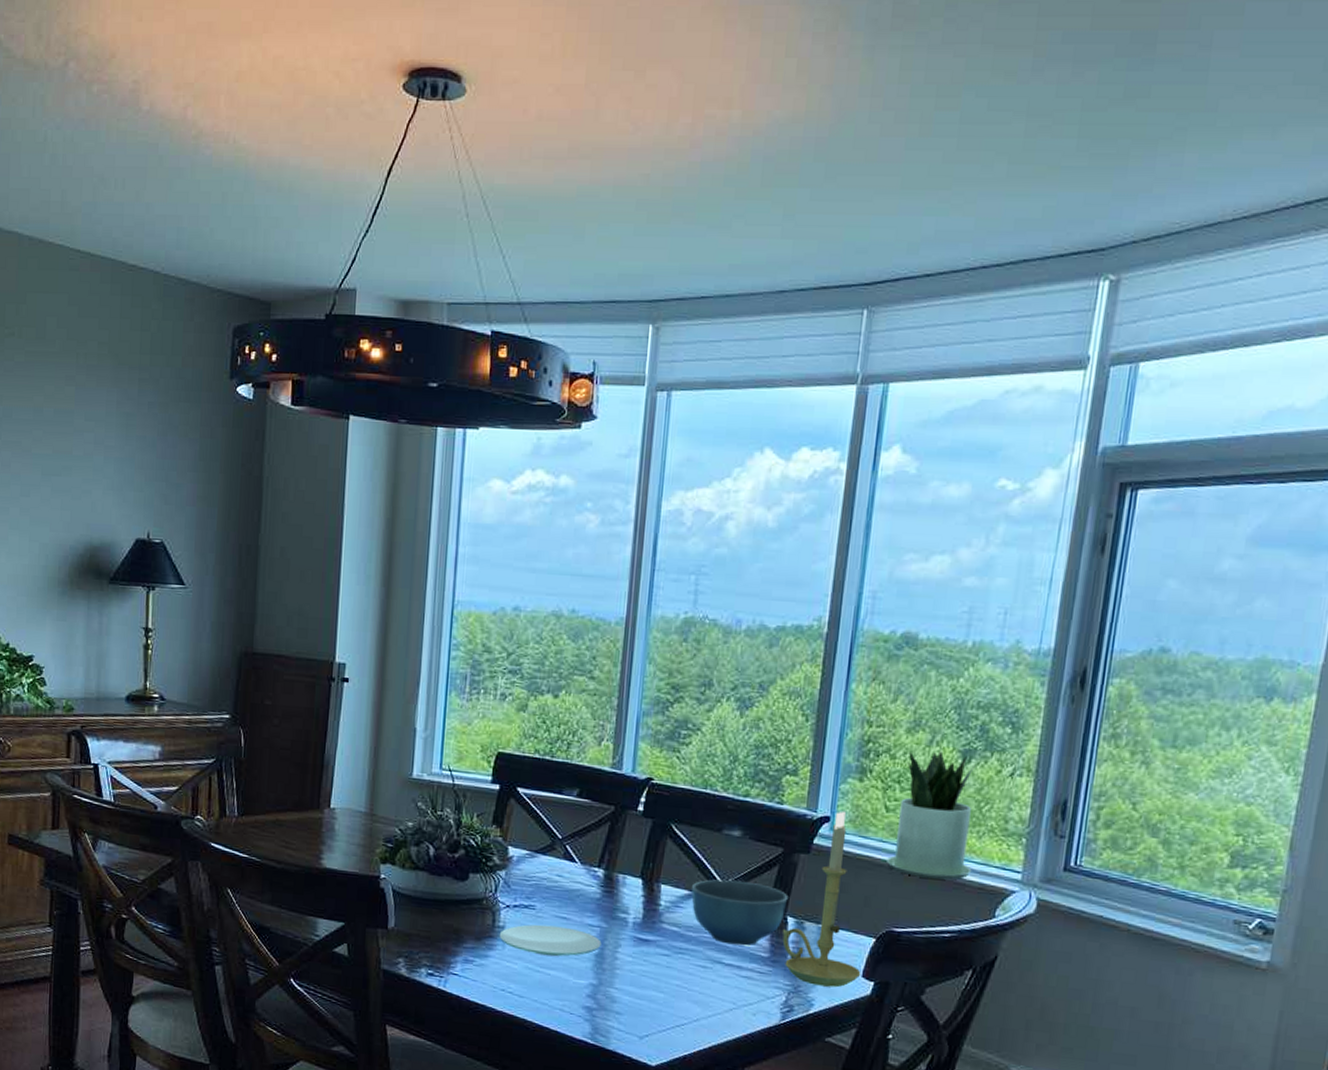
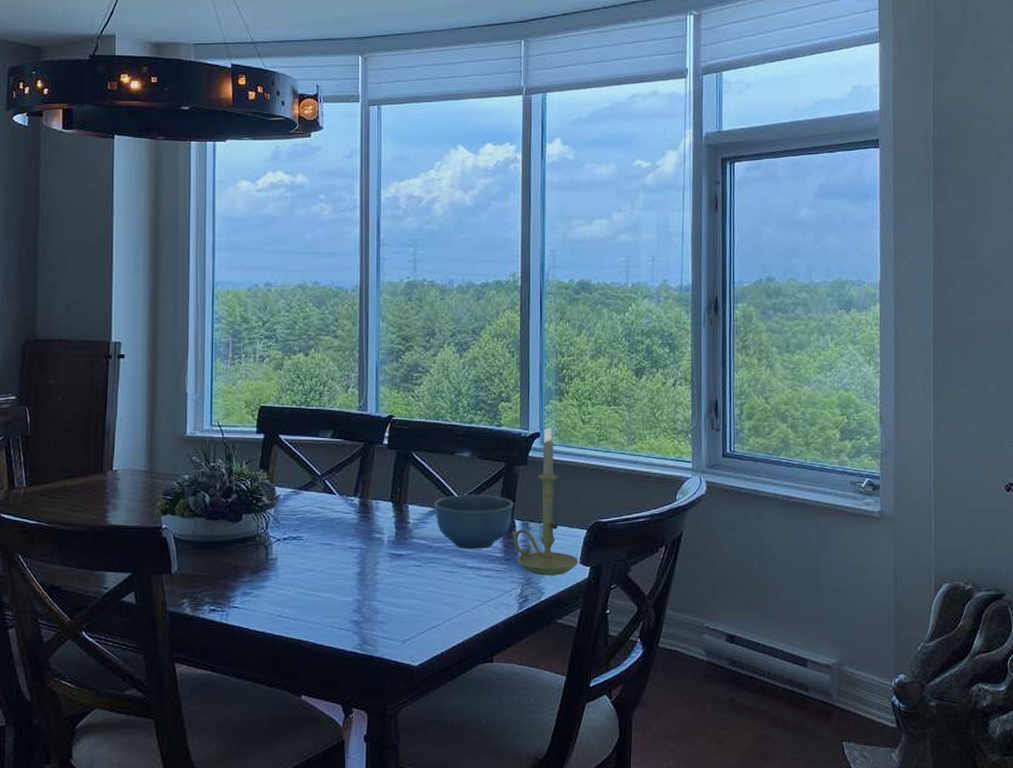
plate: present [499,924,602,957] -> none [272,552,362,580]
planter: present [887,751,976,880] -> none [588,371,654,475]

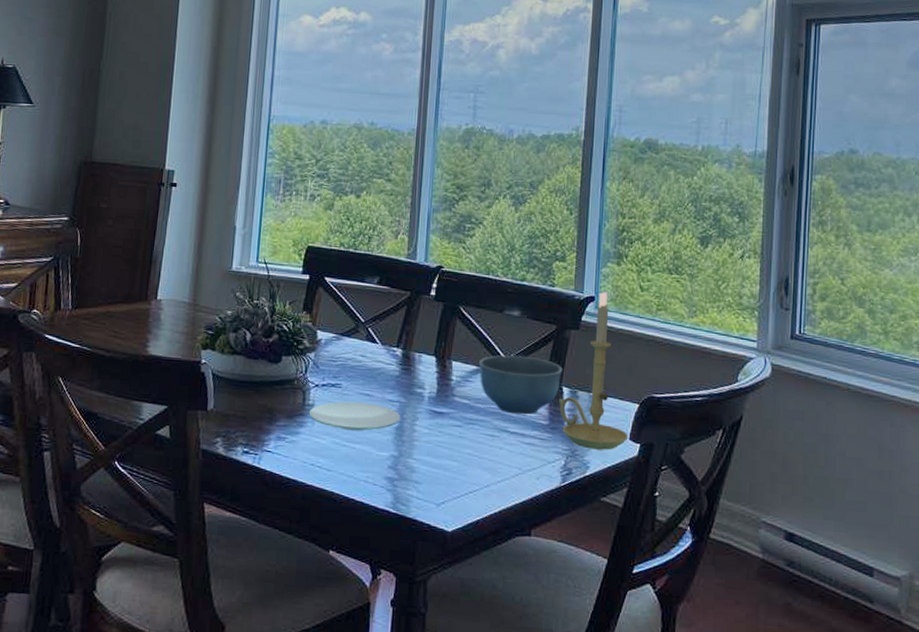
plate: none [272,552,362,580] -> present [308,401,401,431]

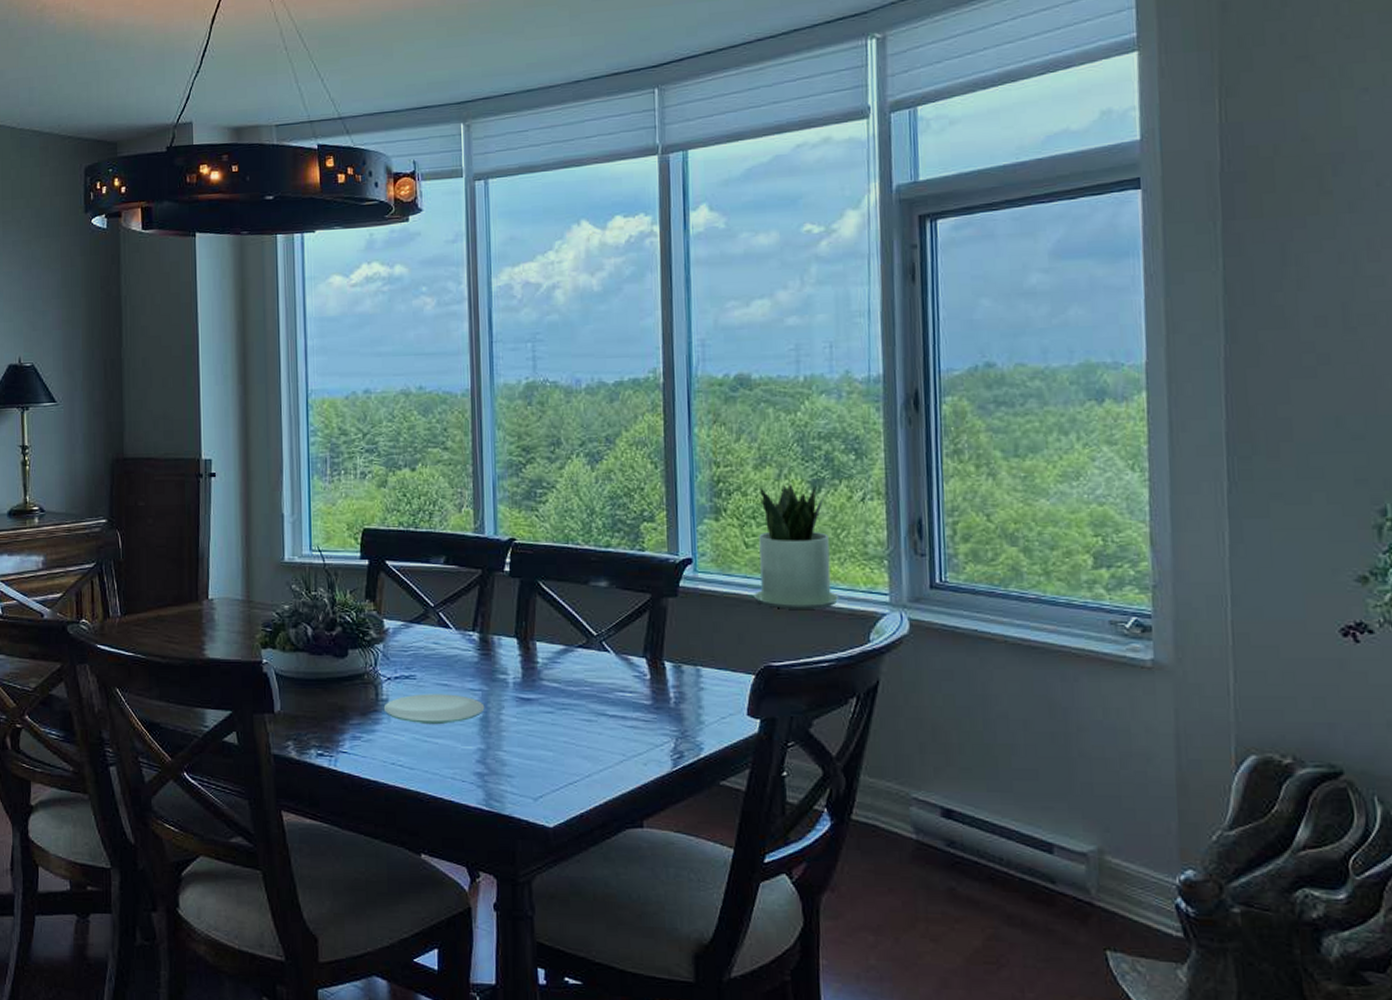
bowl: present [479,355,563,415] -> none [567,630,663,695]
candle holder: present [558,291,629,450] -> none [661,551,746,729]
planter: none [644,238,716,350] -> present [754,484,840,609]

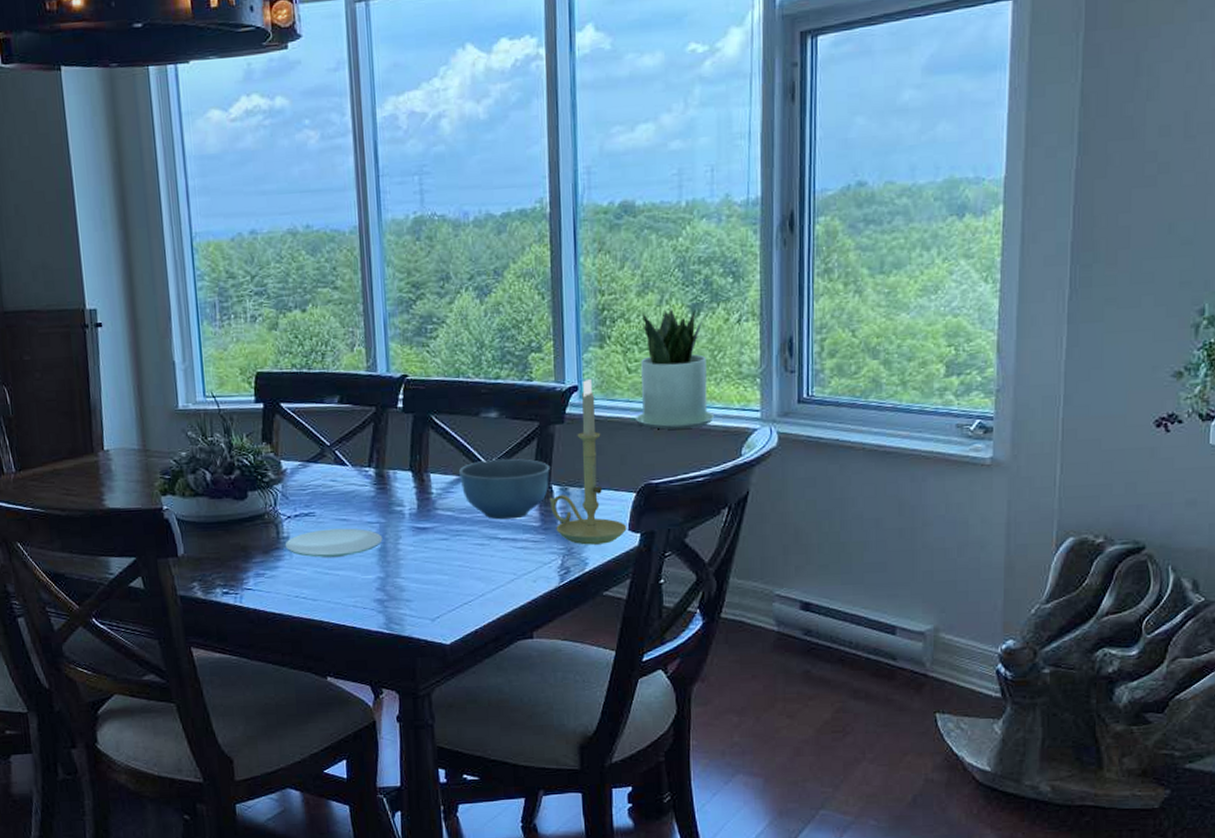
bowl: none [567,630,663,695] -> present [459,458,550,520]
candle holder: none [661,551,746,729] -> present [549,378,627,545]

